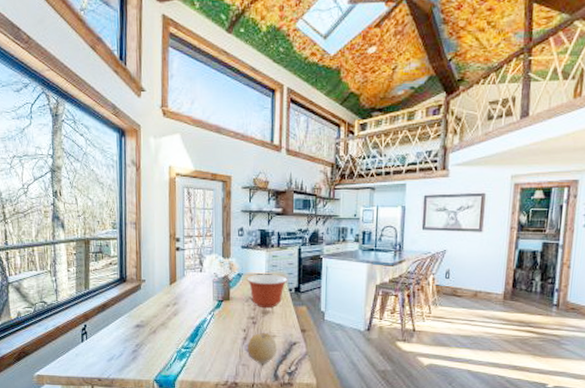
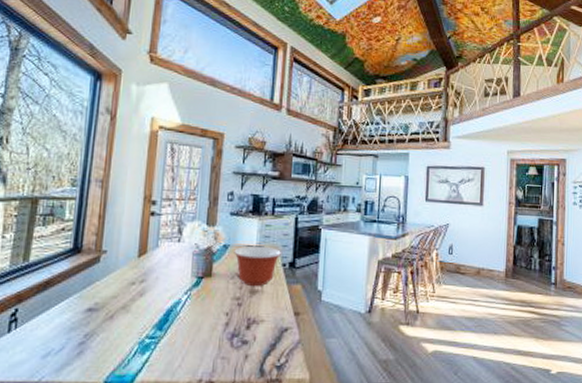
fruit: present [248,332,278,364] -> none [229,316,266,357]

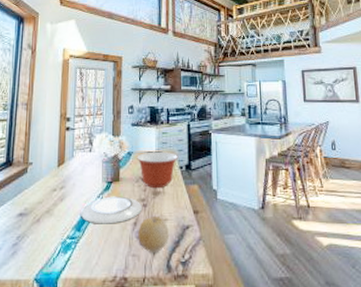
plate: none [162,293,236,324] -> present [80,196,142,224]
fruit: none [229,316,266,357] -> present [138,215,170,254]

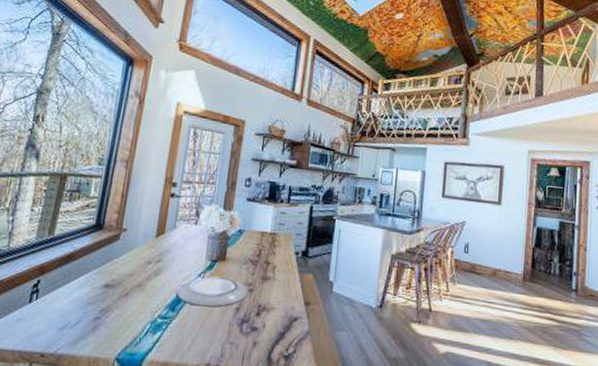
mixing bowl: present [137,151,179,188] -> none [248,232,296,273]
fruit: present [138,215,170,254] -> none [239,303,275,344]

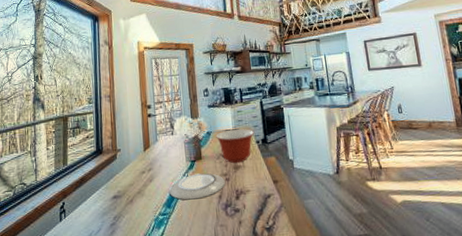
mixing bowl: none [248,232,296,273] -> present [216,128,255,163]

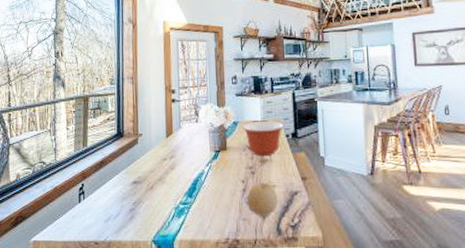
plate: present [168,173,225,200] -> none [190,164,250,191]
fruit: none [223,188,253,223] -> present [247,182,279,218]

